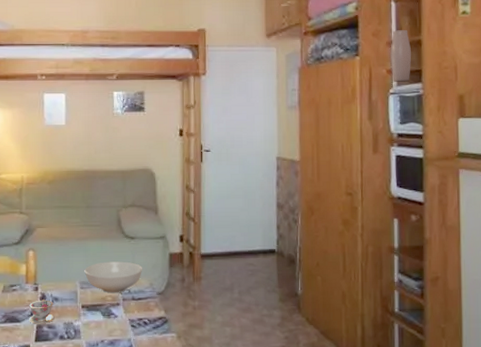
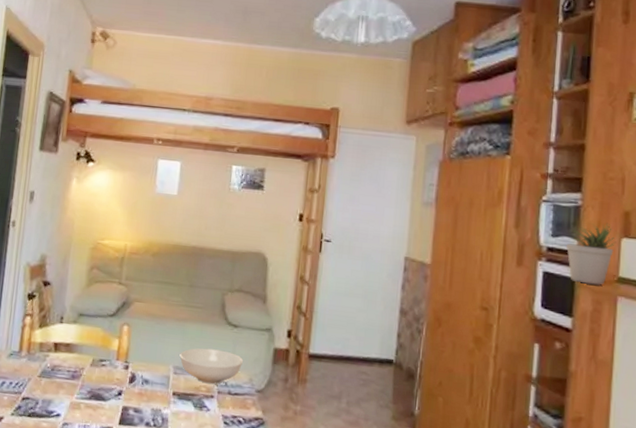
teacup: present [28,298,55,324] -> none [114,379,143,407]
vase: present [390,30,411,82] -> none [546,130,572,190]
potted plant: none [413,106,455,162] -> present [566,223,617,286]

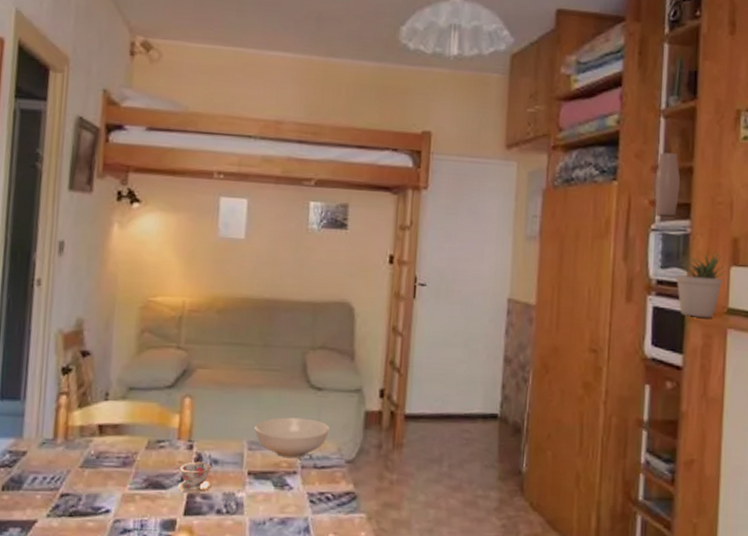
teacup: none [114,379,143,407] -> present [177,460,212,493]
vase: none [546,130,572,190] -> present [654,152,680,217]

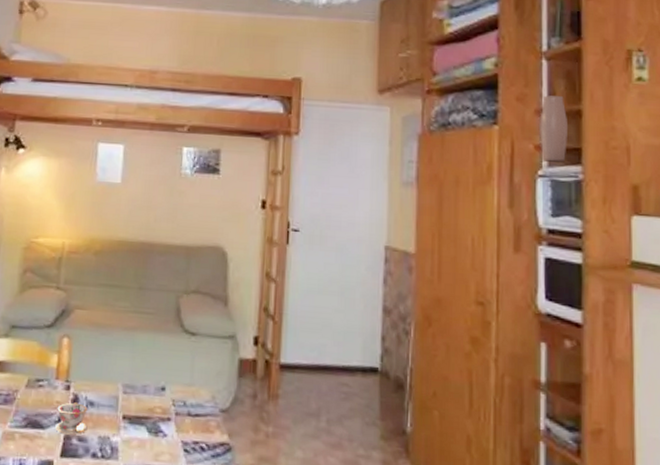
bowl: present [254,417,331,457] -> none [129,361,204,404]
potted plant: present [676,251,726,318] -> none [569,198,626,272]

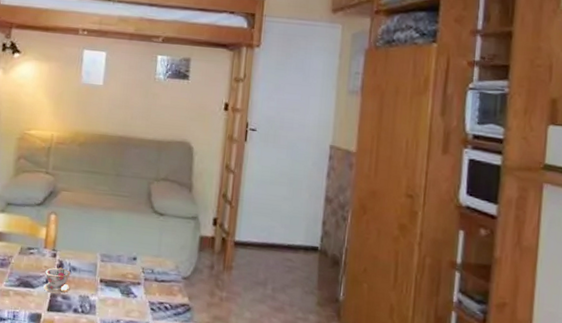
vase: present [540,95,567,163] -> none [473,18,499,78]

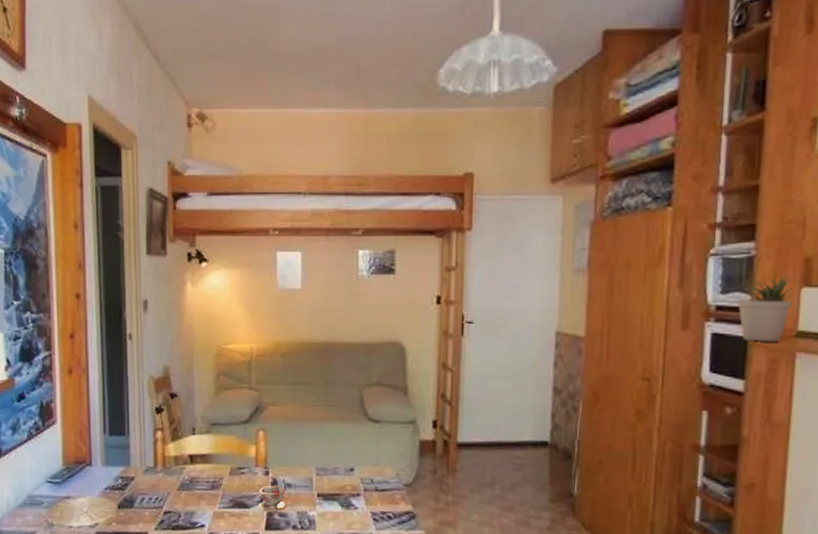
potted plant: none [492,110,543,173] -> present [738,272,796,342]

